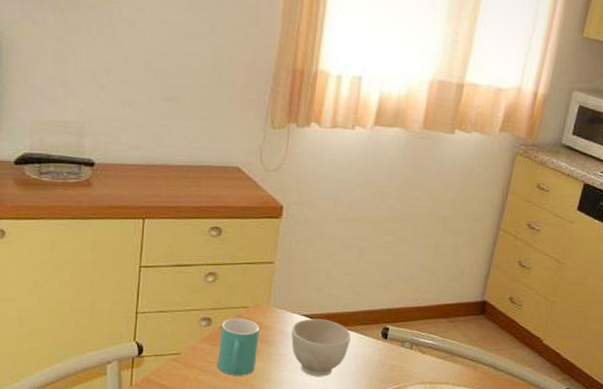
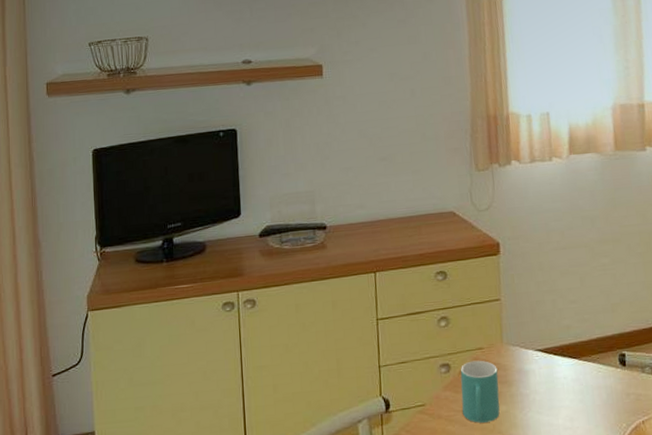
bowl: present [291,318,351,377] -> none [529,351,590,416]

